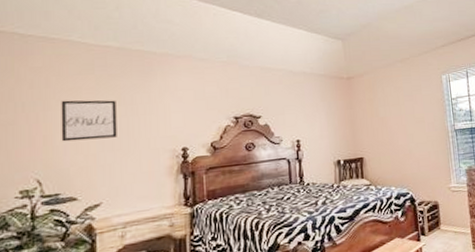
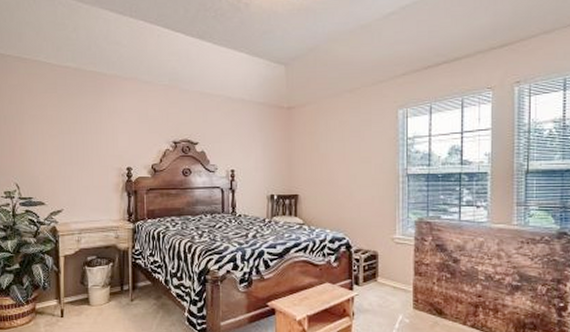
wall art: present [61,100,117,142] -> none [32,116,75,153]

